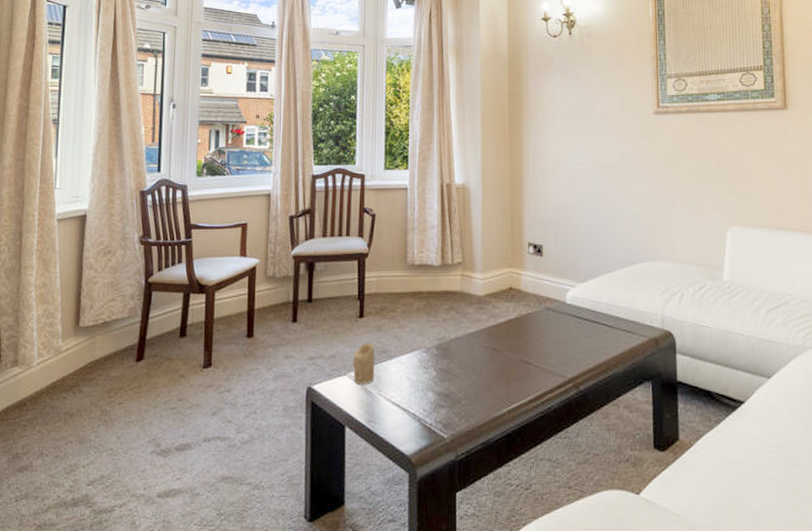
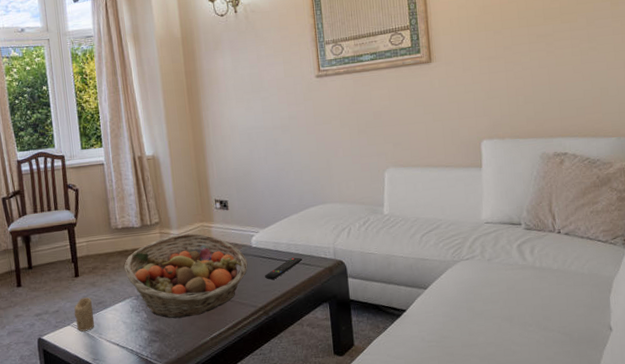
fruit basket: none [417,279,560,381] -> present [124,233,248,319]
remote control: none [578,322,624,346] -> present [265,257,302,280]

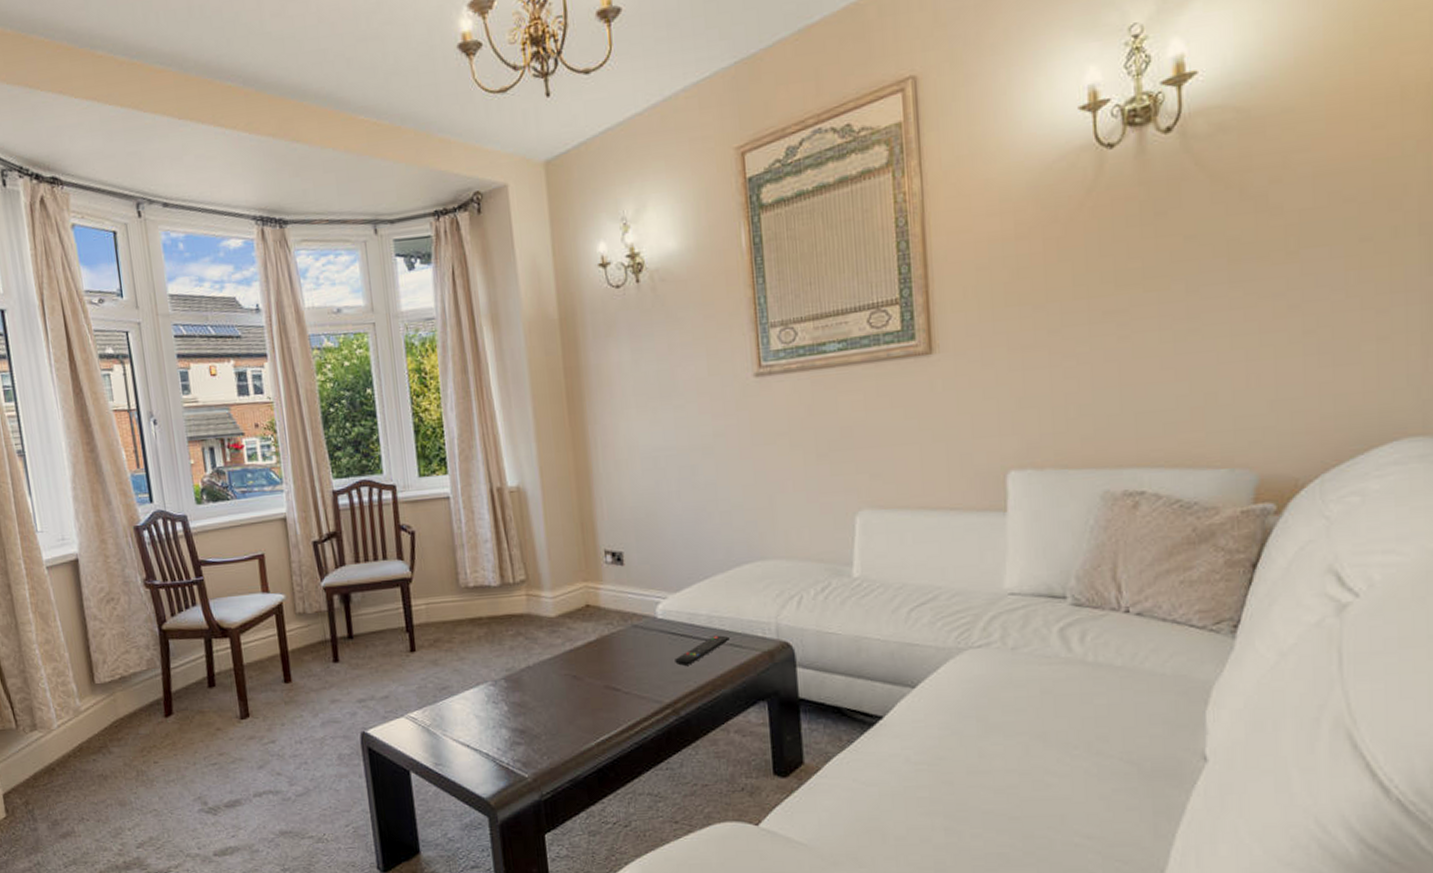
candle: present [74,297,95,332] -> none [408,680,437,726]
fruit basket: present [124,233,248,319] -> none [477,596,651,714]

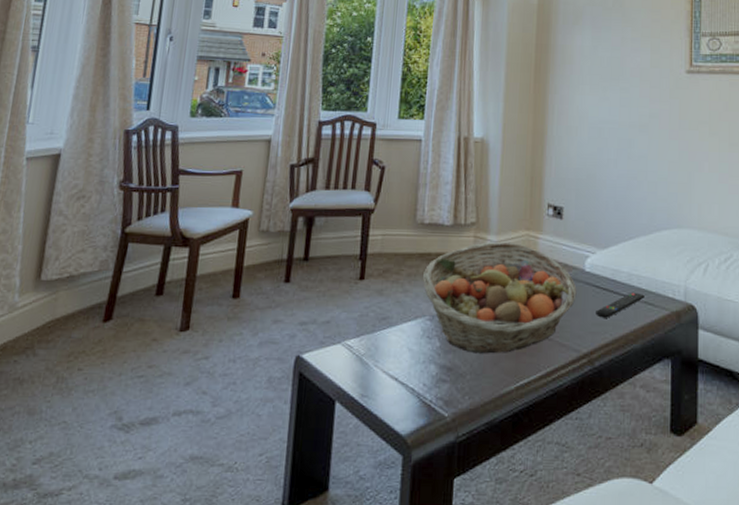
fruit basket: none [477,596,651,714] -> present [423,241,577,354]

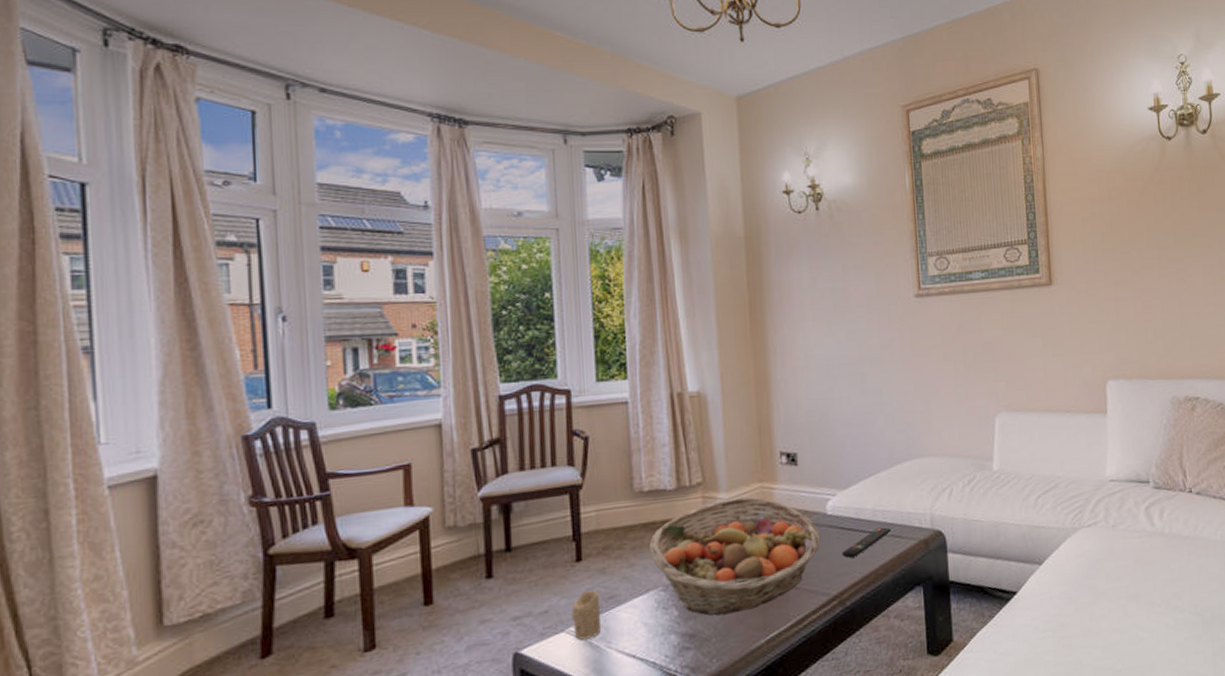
candle: none [348,309,374,355] -> present [571,590,602,640]

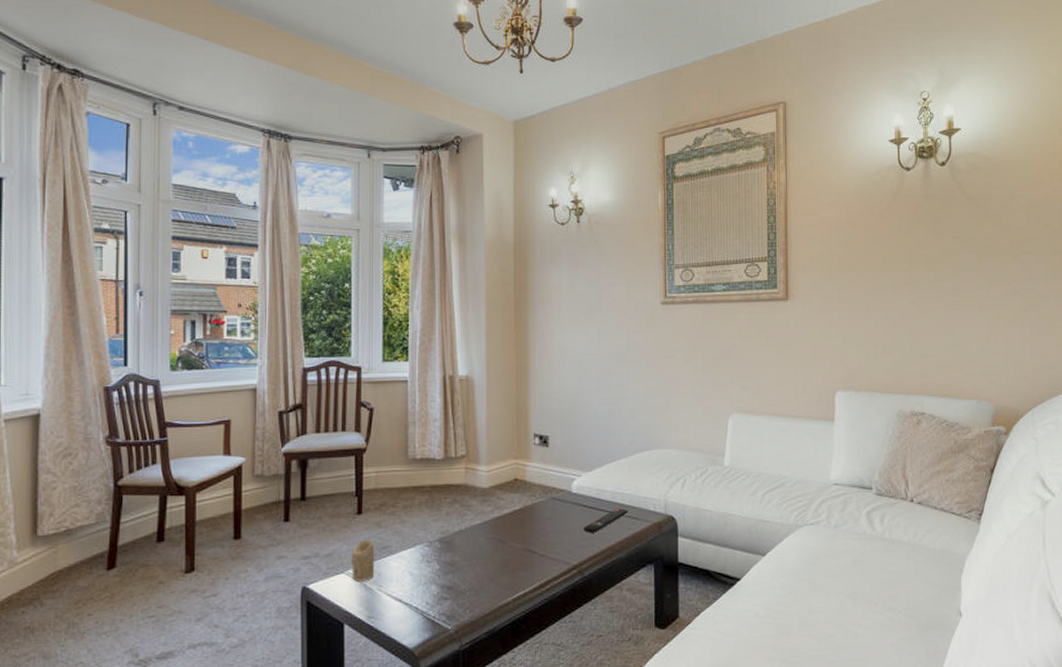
fruit basket: present [650,496,821,616] -> none [419,470,565,573]

